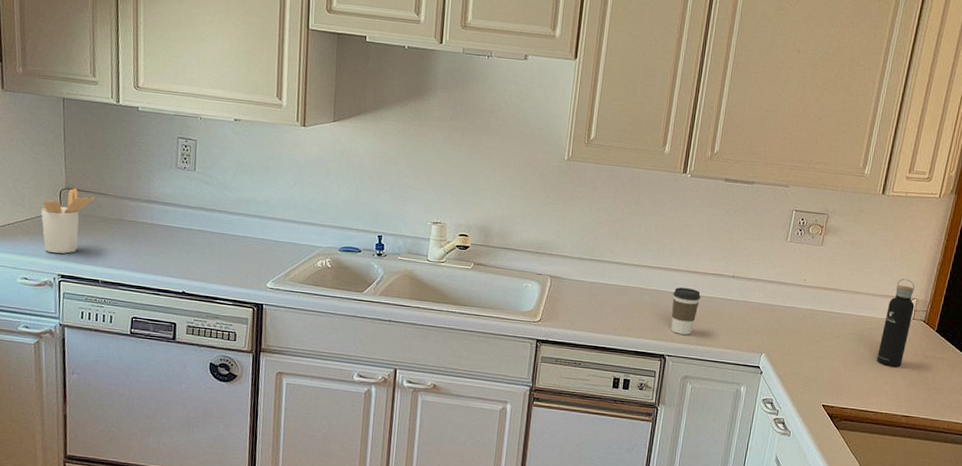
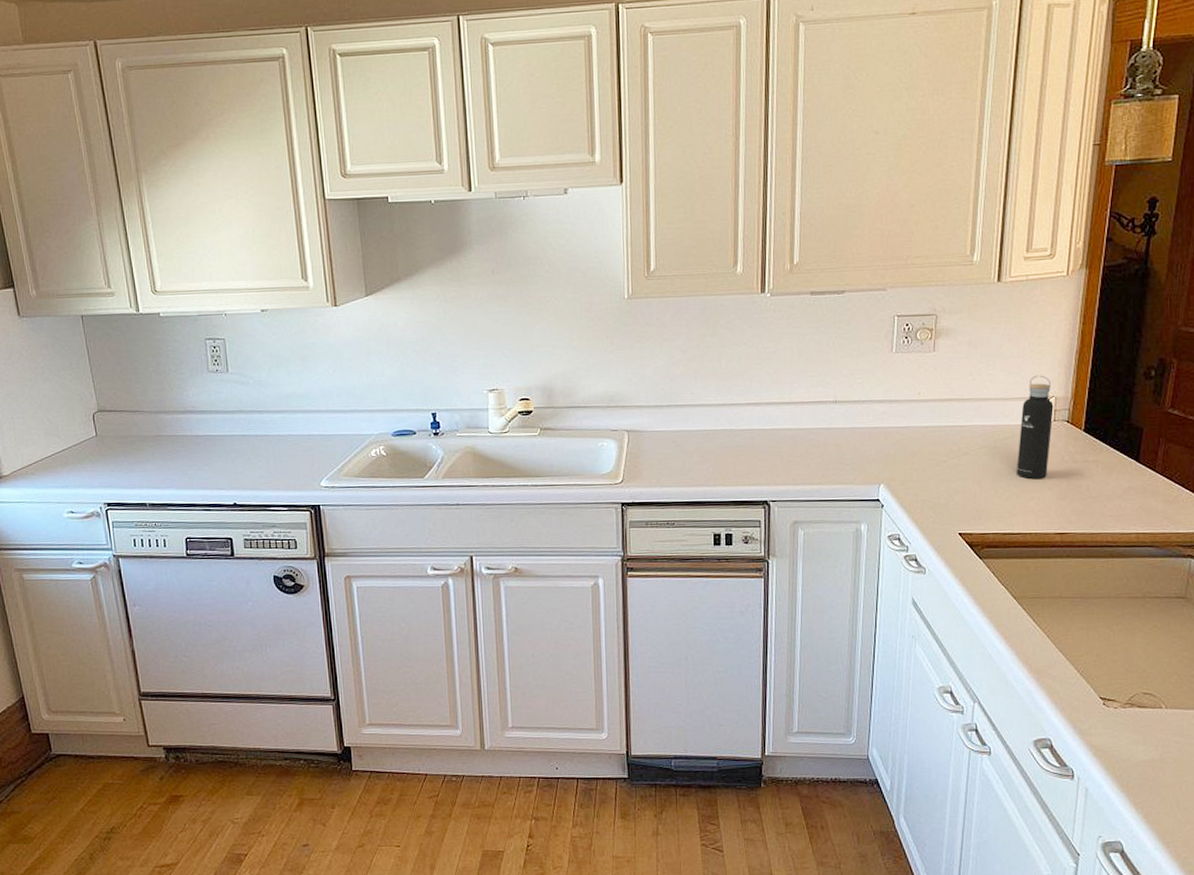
utensil holder: present [41,188,96,254] -> none [77,410,131,481]
coffee cup: present [670,287,701,335] -> none [768,422,800,475]

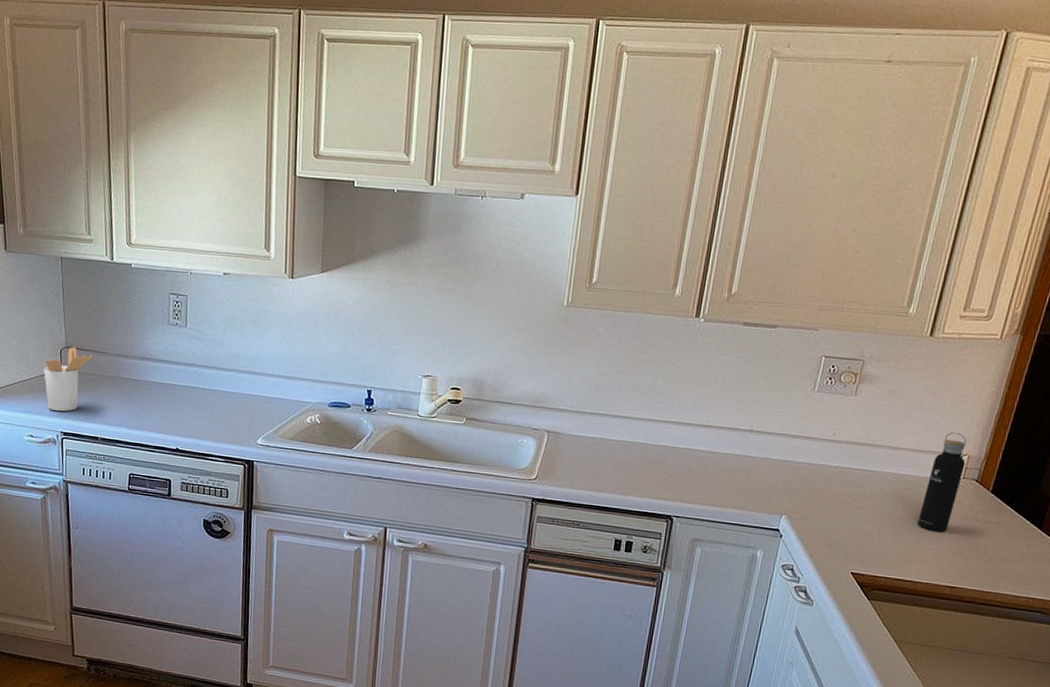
utensil holder: none [77,410,131,481] -> present [44,347,94,411]

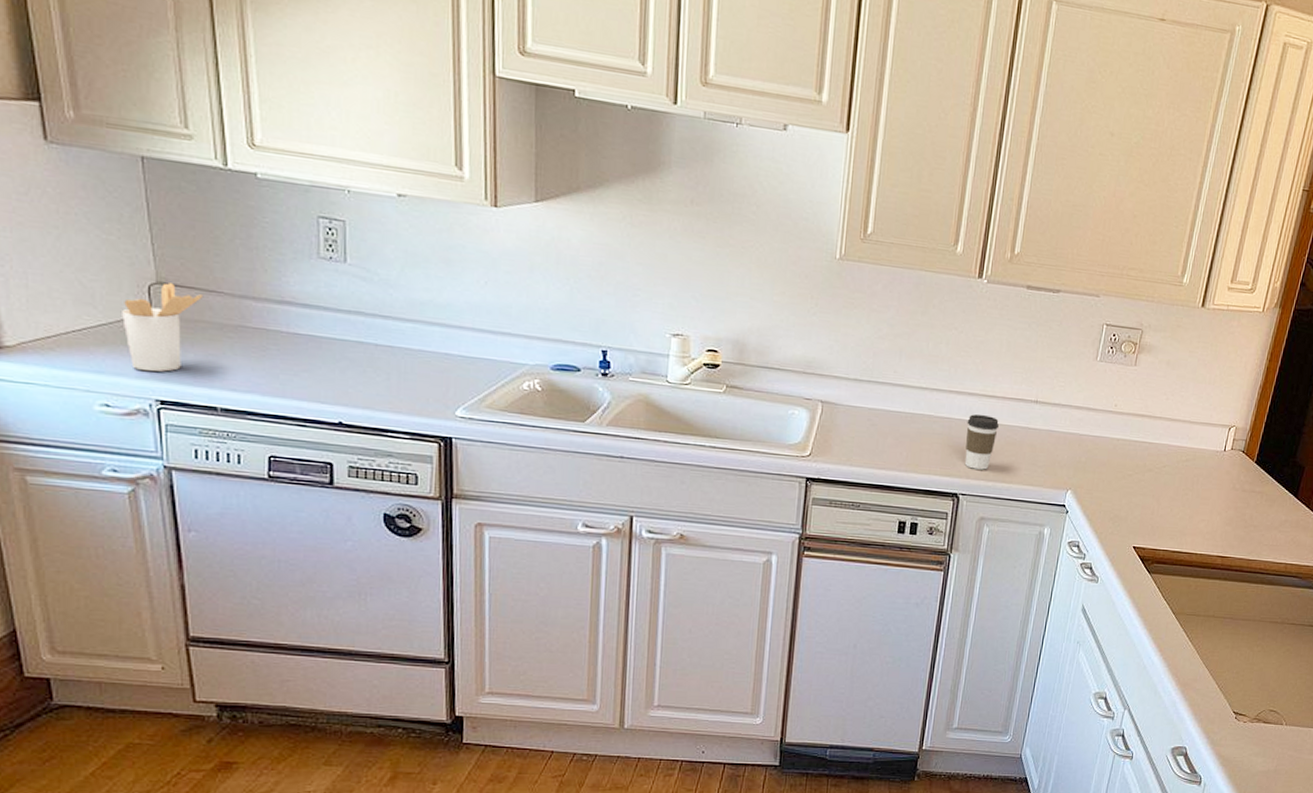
coffee cup: none [679,443,713,494] -> present [964,414,999,470]
water bottle: present [918,432,966,532] -> none [1192,403,1234,502]

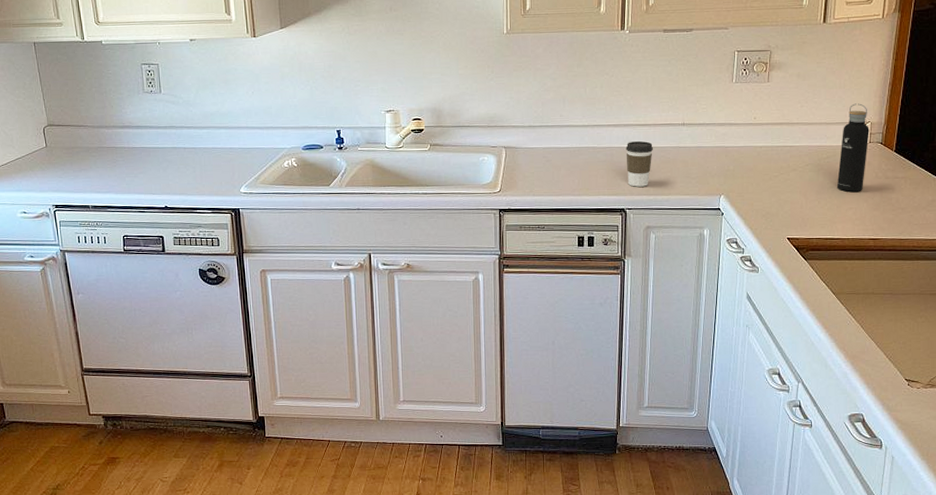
utensil holder: present [122,283,204,372] -> none [29,124,76,186]
water bottle: none [1192,403,1234,502] -> present [837,103,870,192]

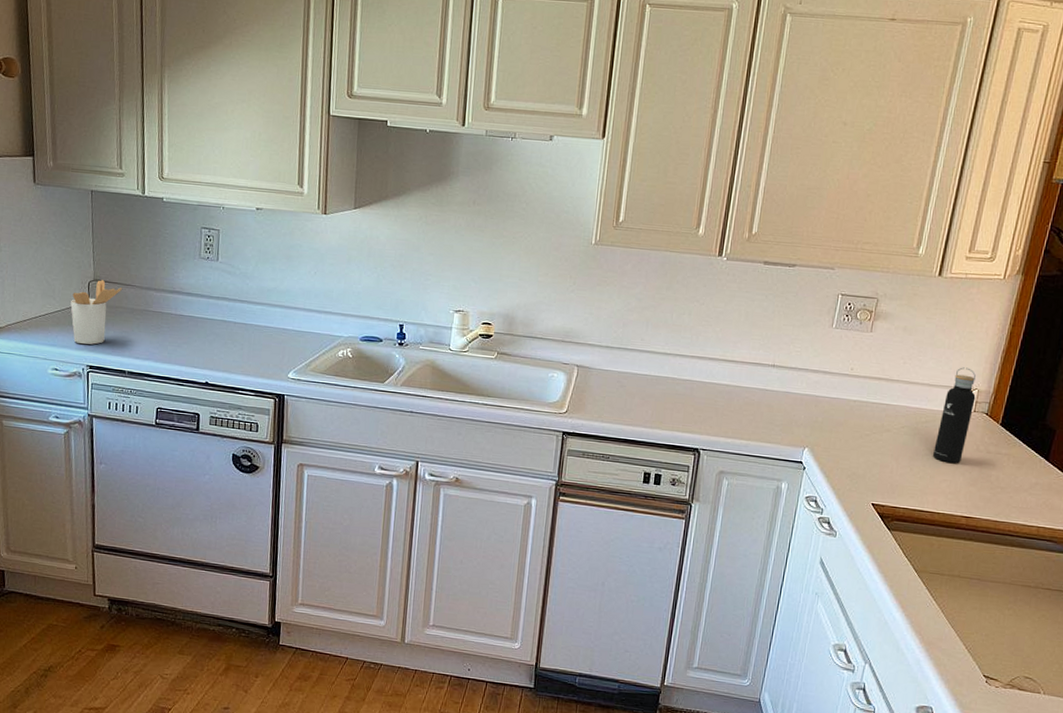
utensil holder: none [29,124,76,186] -> present [70,280,123,345]
coffee cup: present [625,141,653,187] -> none [705,377,738,428]

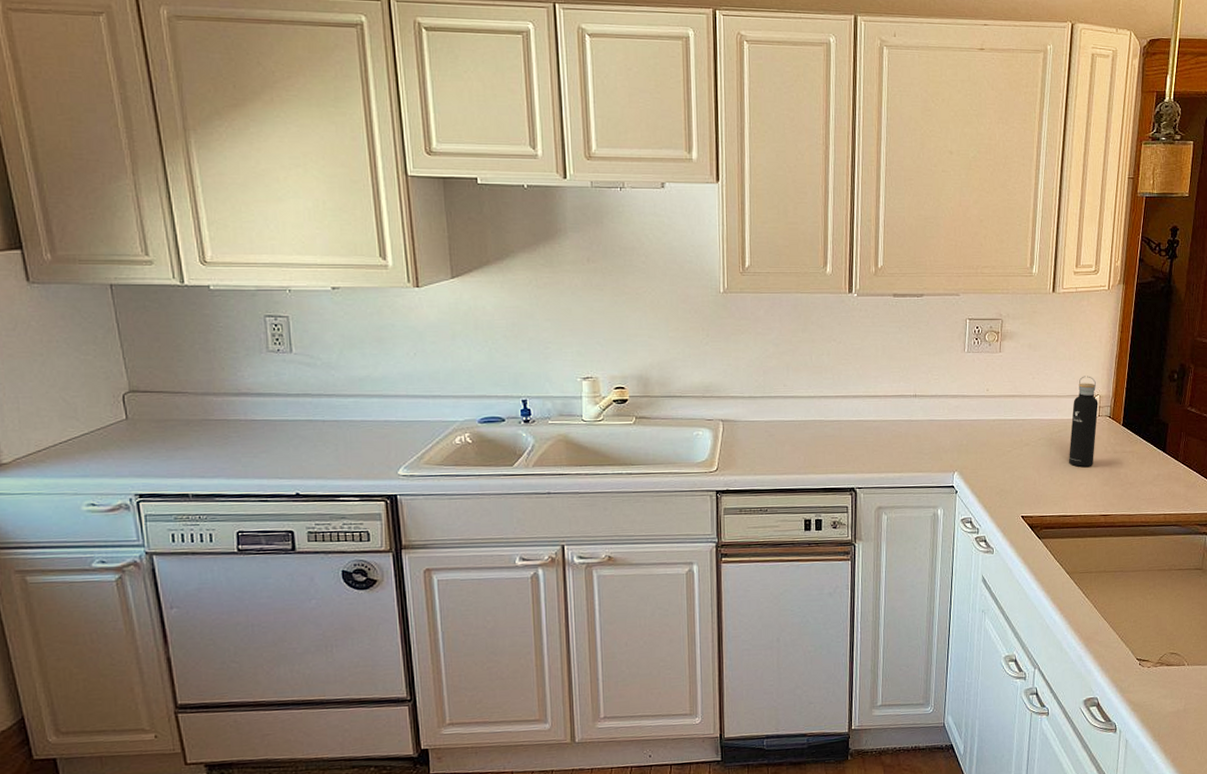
utensil holder: present [70,280,123,345] -> none [101,390,171,469]

